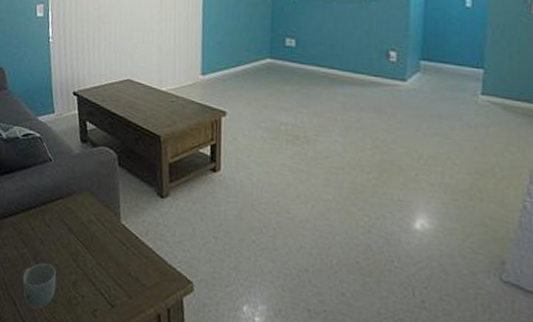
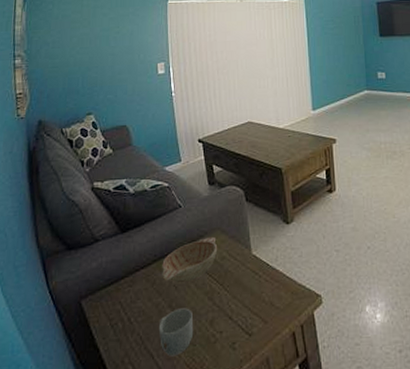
decorative bowl: none [28,196,86,240] -> present [162,236,218,284]

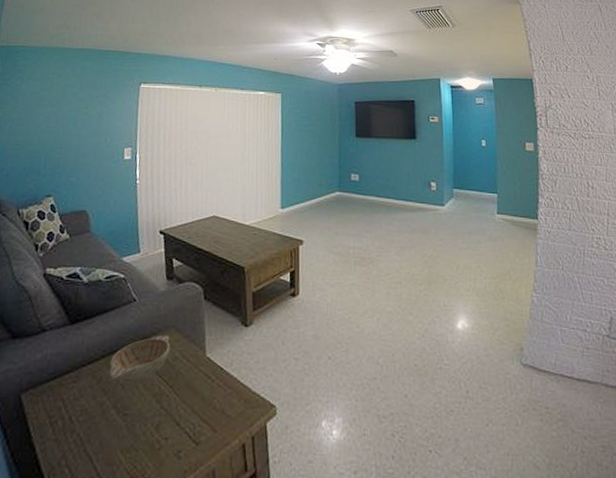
mug: present [158,308,194,357] -> none [100,410,138,462]

